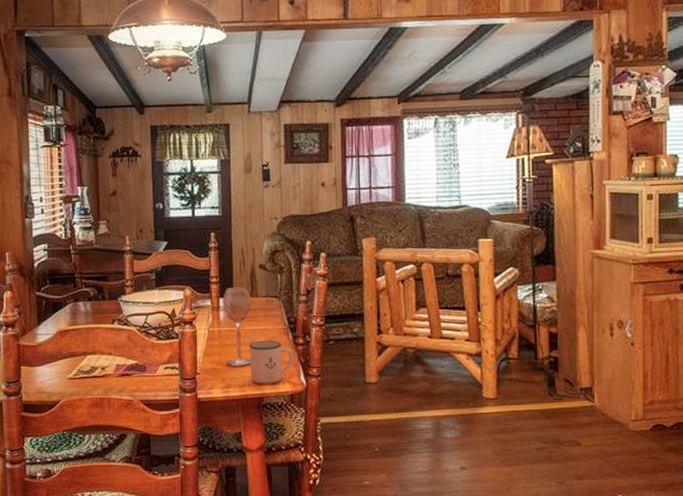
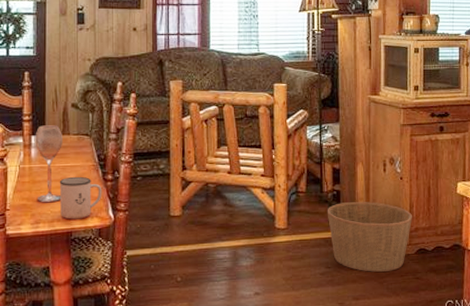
basket: none [542,370,647,449] -> present [327,202,413,272]

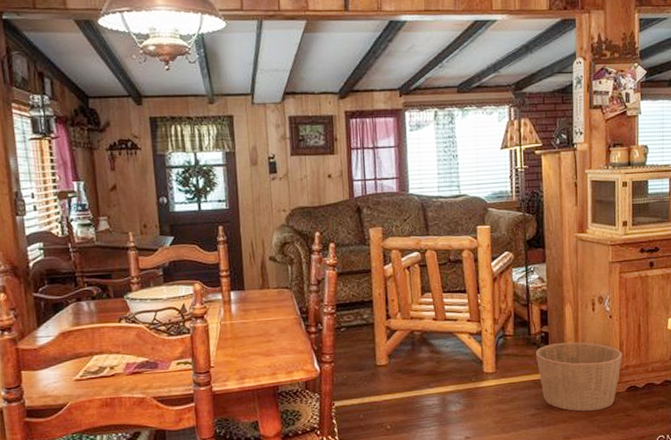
wineglass: present [35,125,62,202] -> none [234,279,266,358]
mug: present [59,176,103,220] -> none [262,330,307,374]

